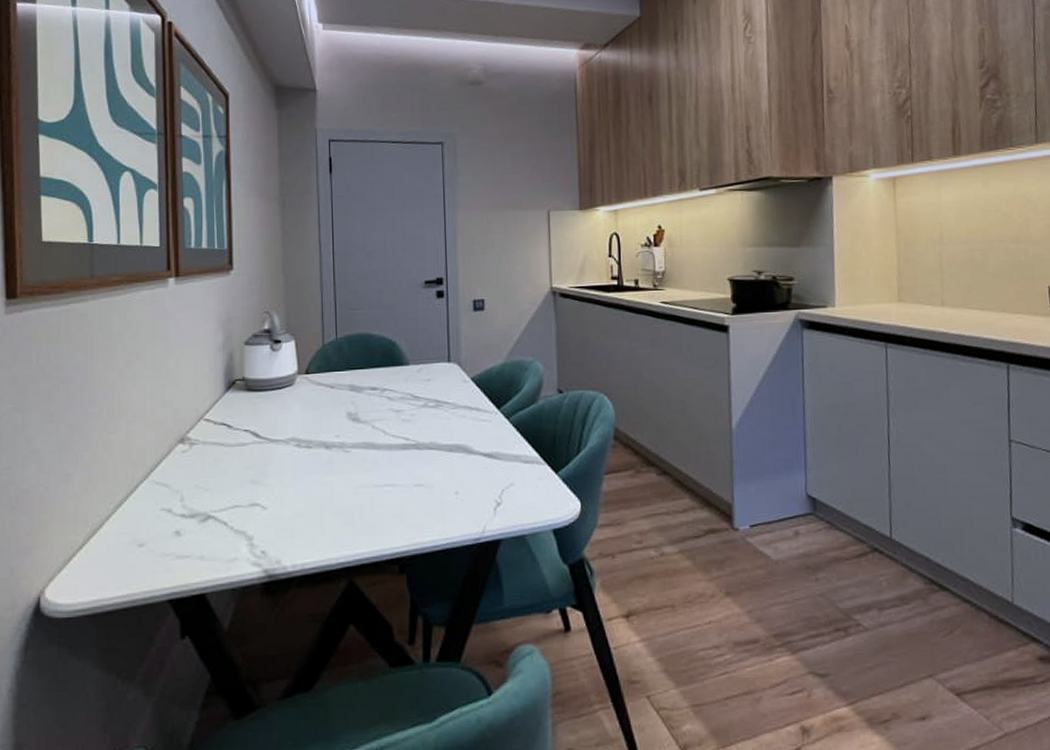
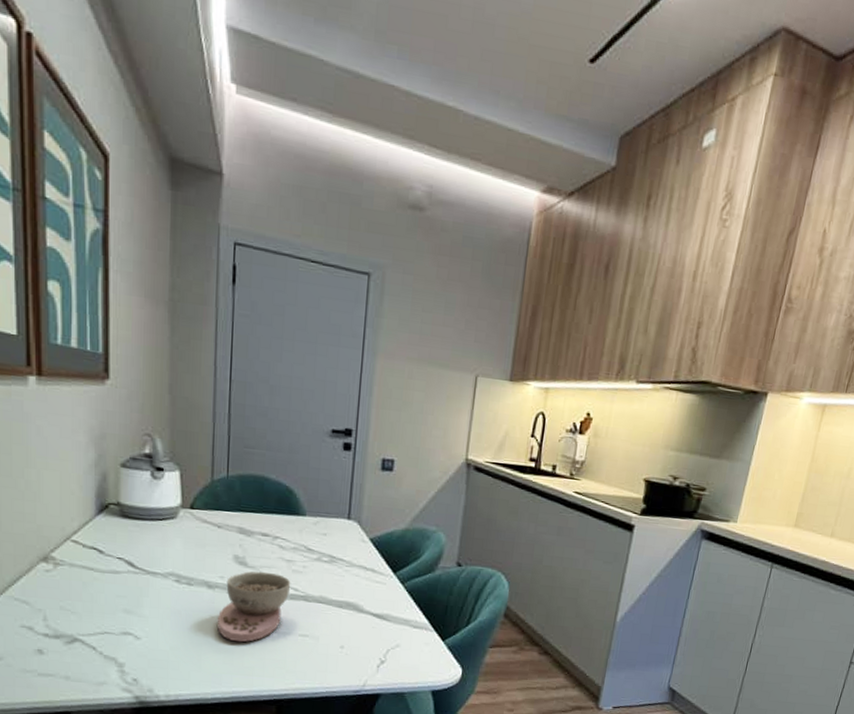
bowl: none [336,425,402,501] -> present [217,571,291,643]

